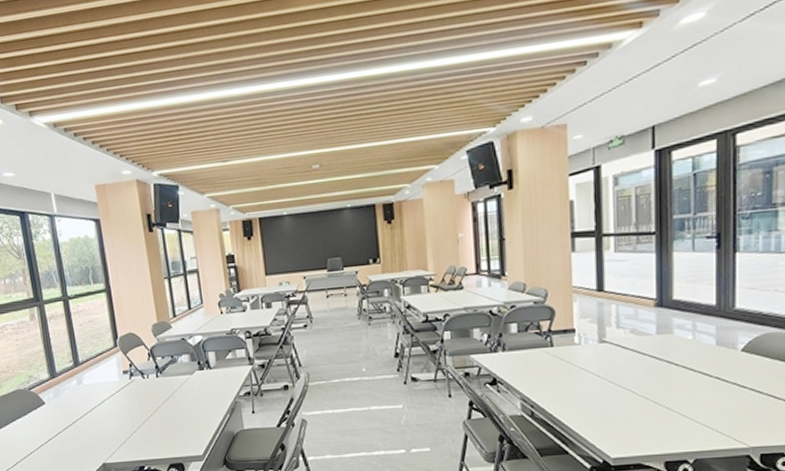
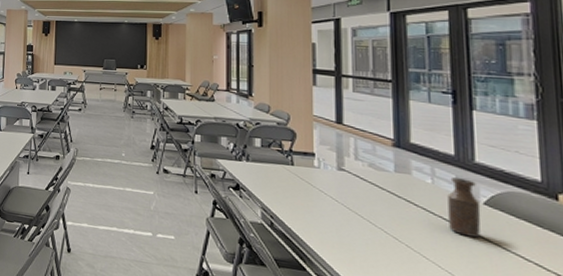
bottle: none [707,328,738,387] -> present [447,177,481,238]

